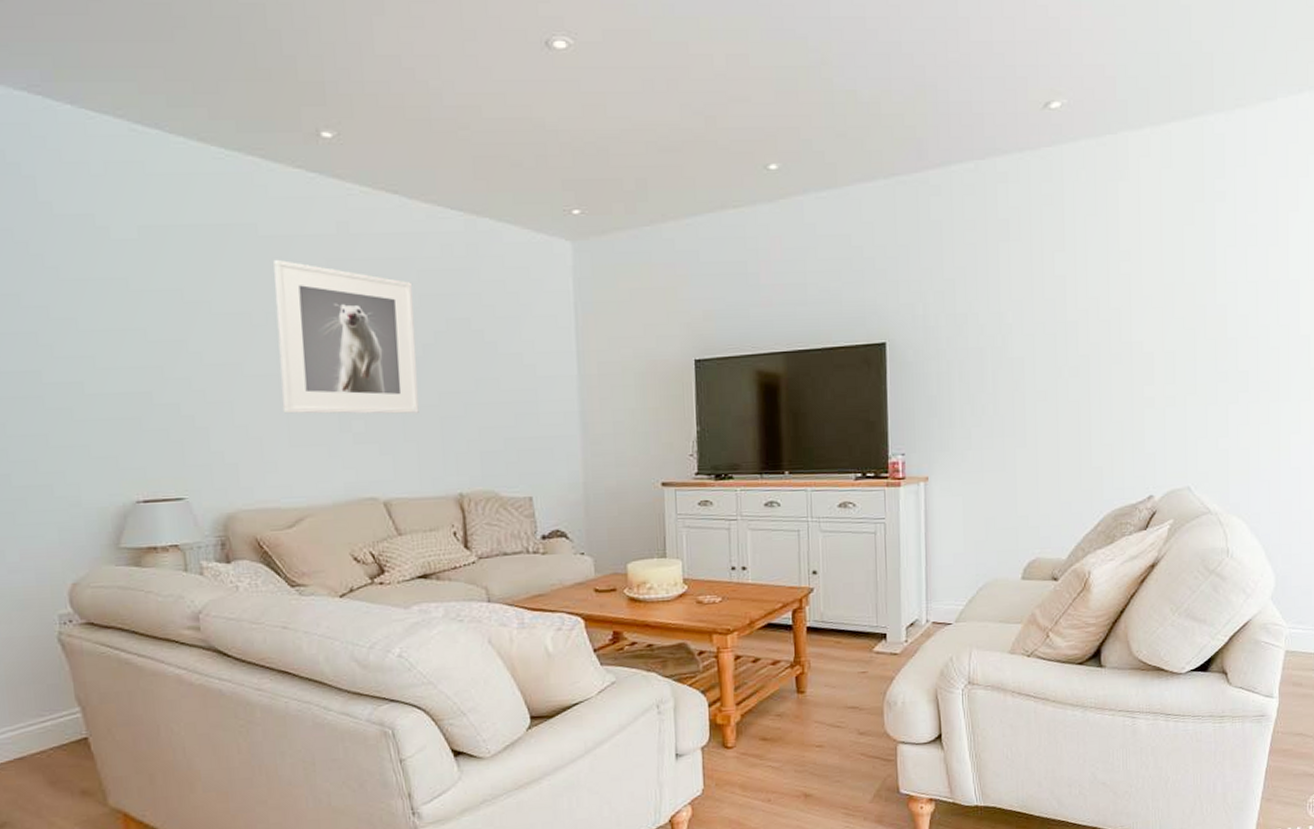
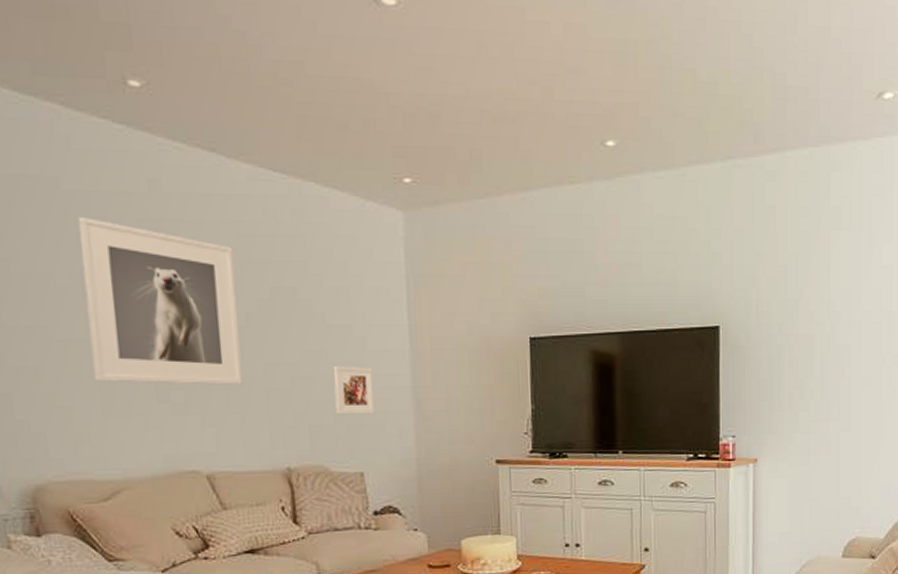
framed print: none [504,392,544,441] -> present [333,365,375,415]

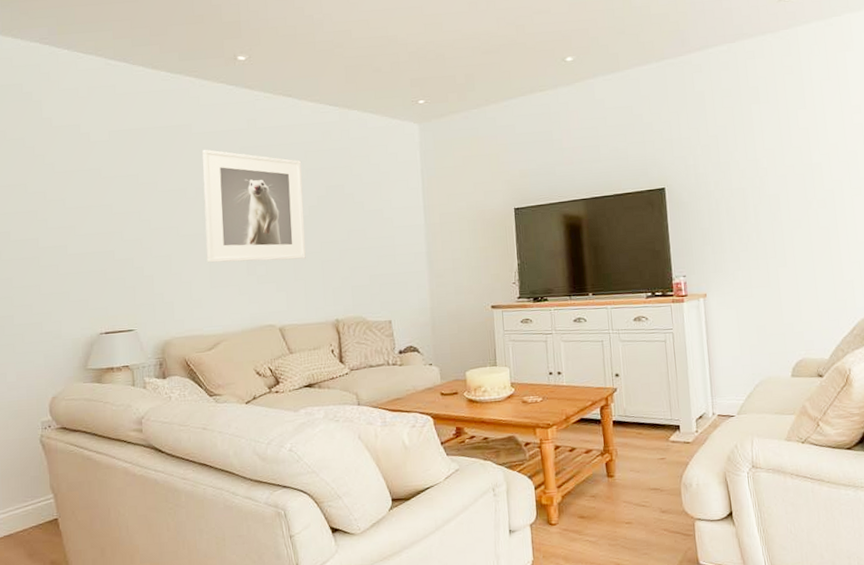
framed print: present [333,365,375,415] -> none [369,239,399,277]

